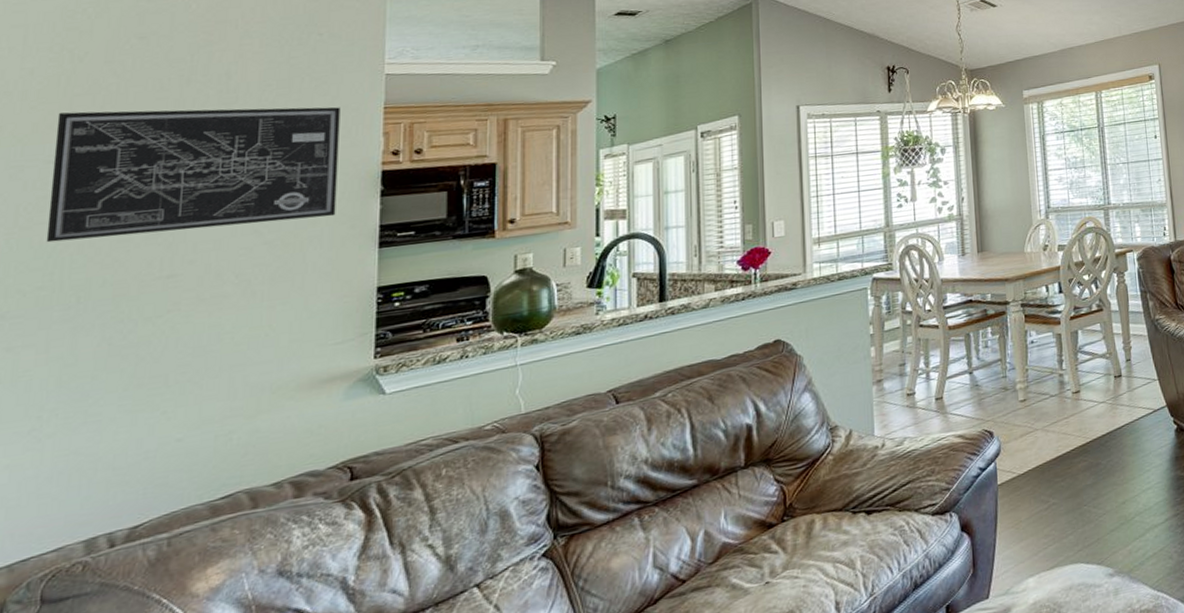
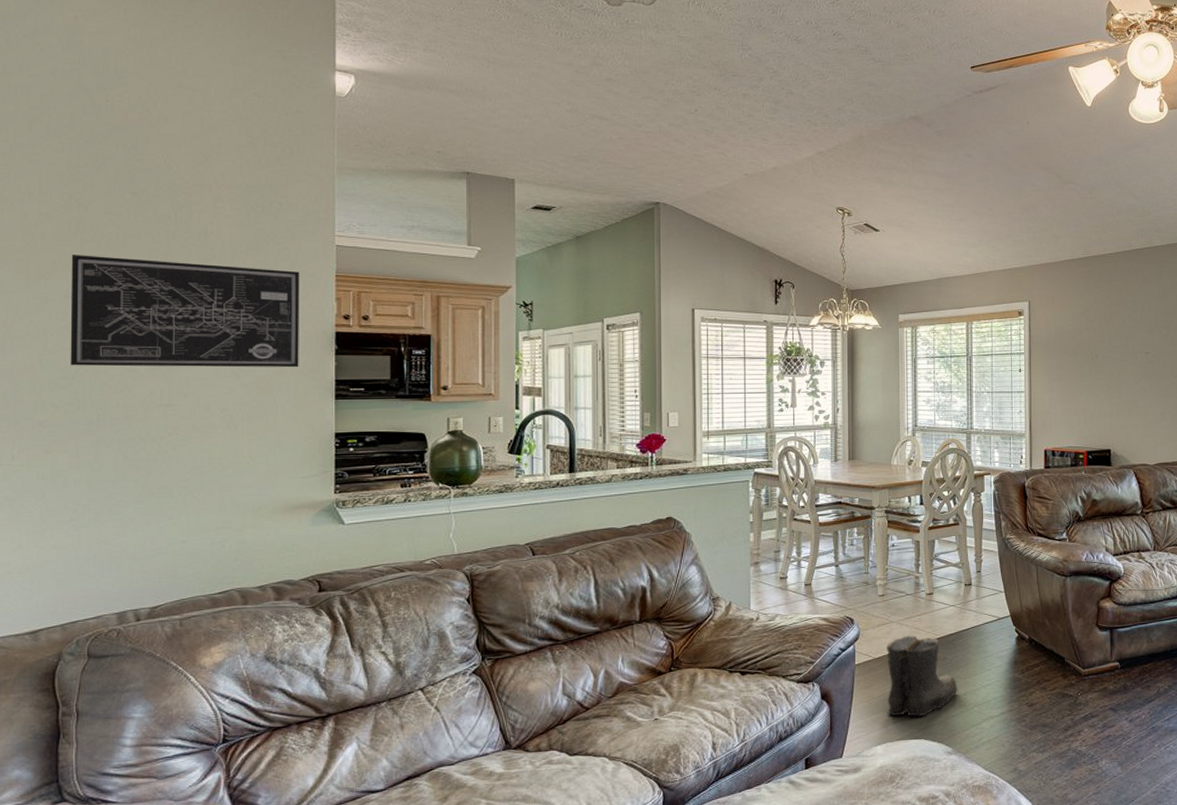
boots: none [1032,441,1116,540] -> present [885,635,958,717]

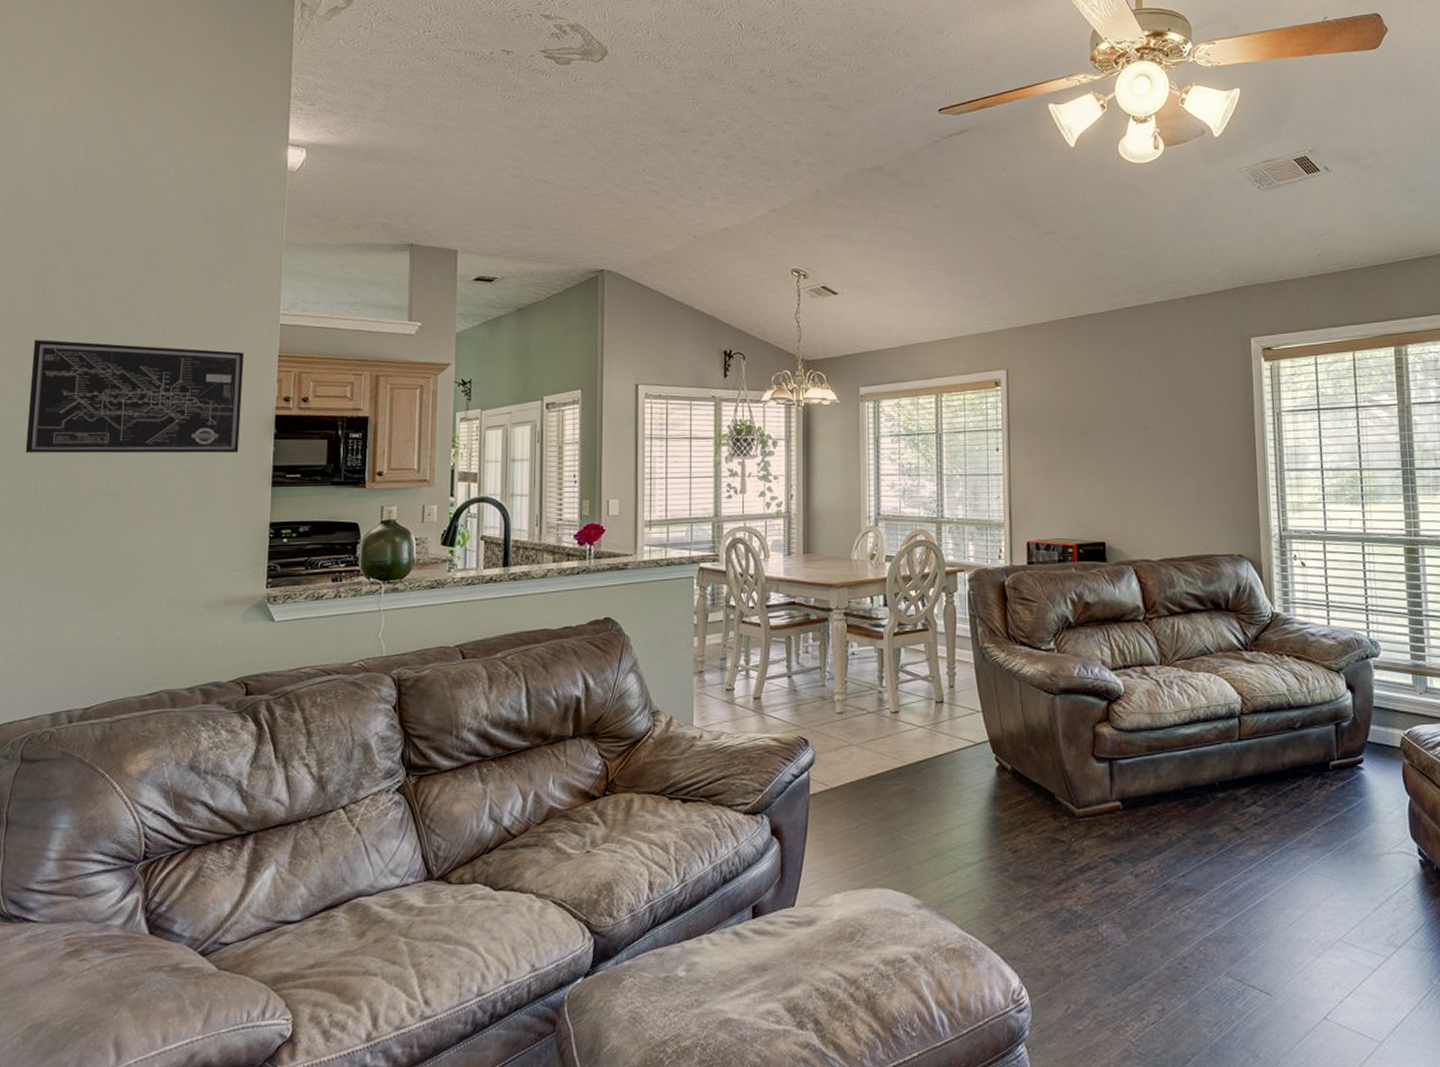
boots: present [885,635,958,717] -> none [844,761,929,860]

